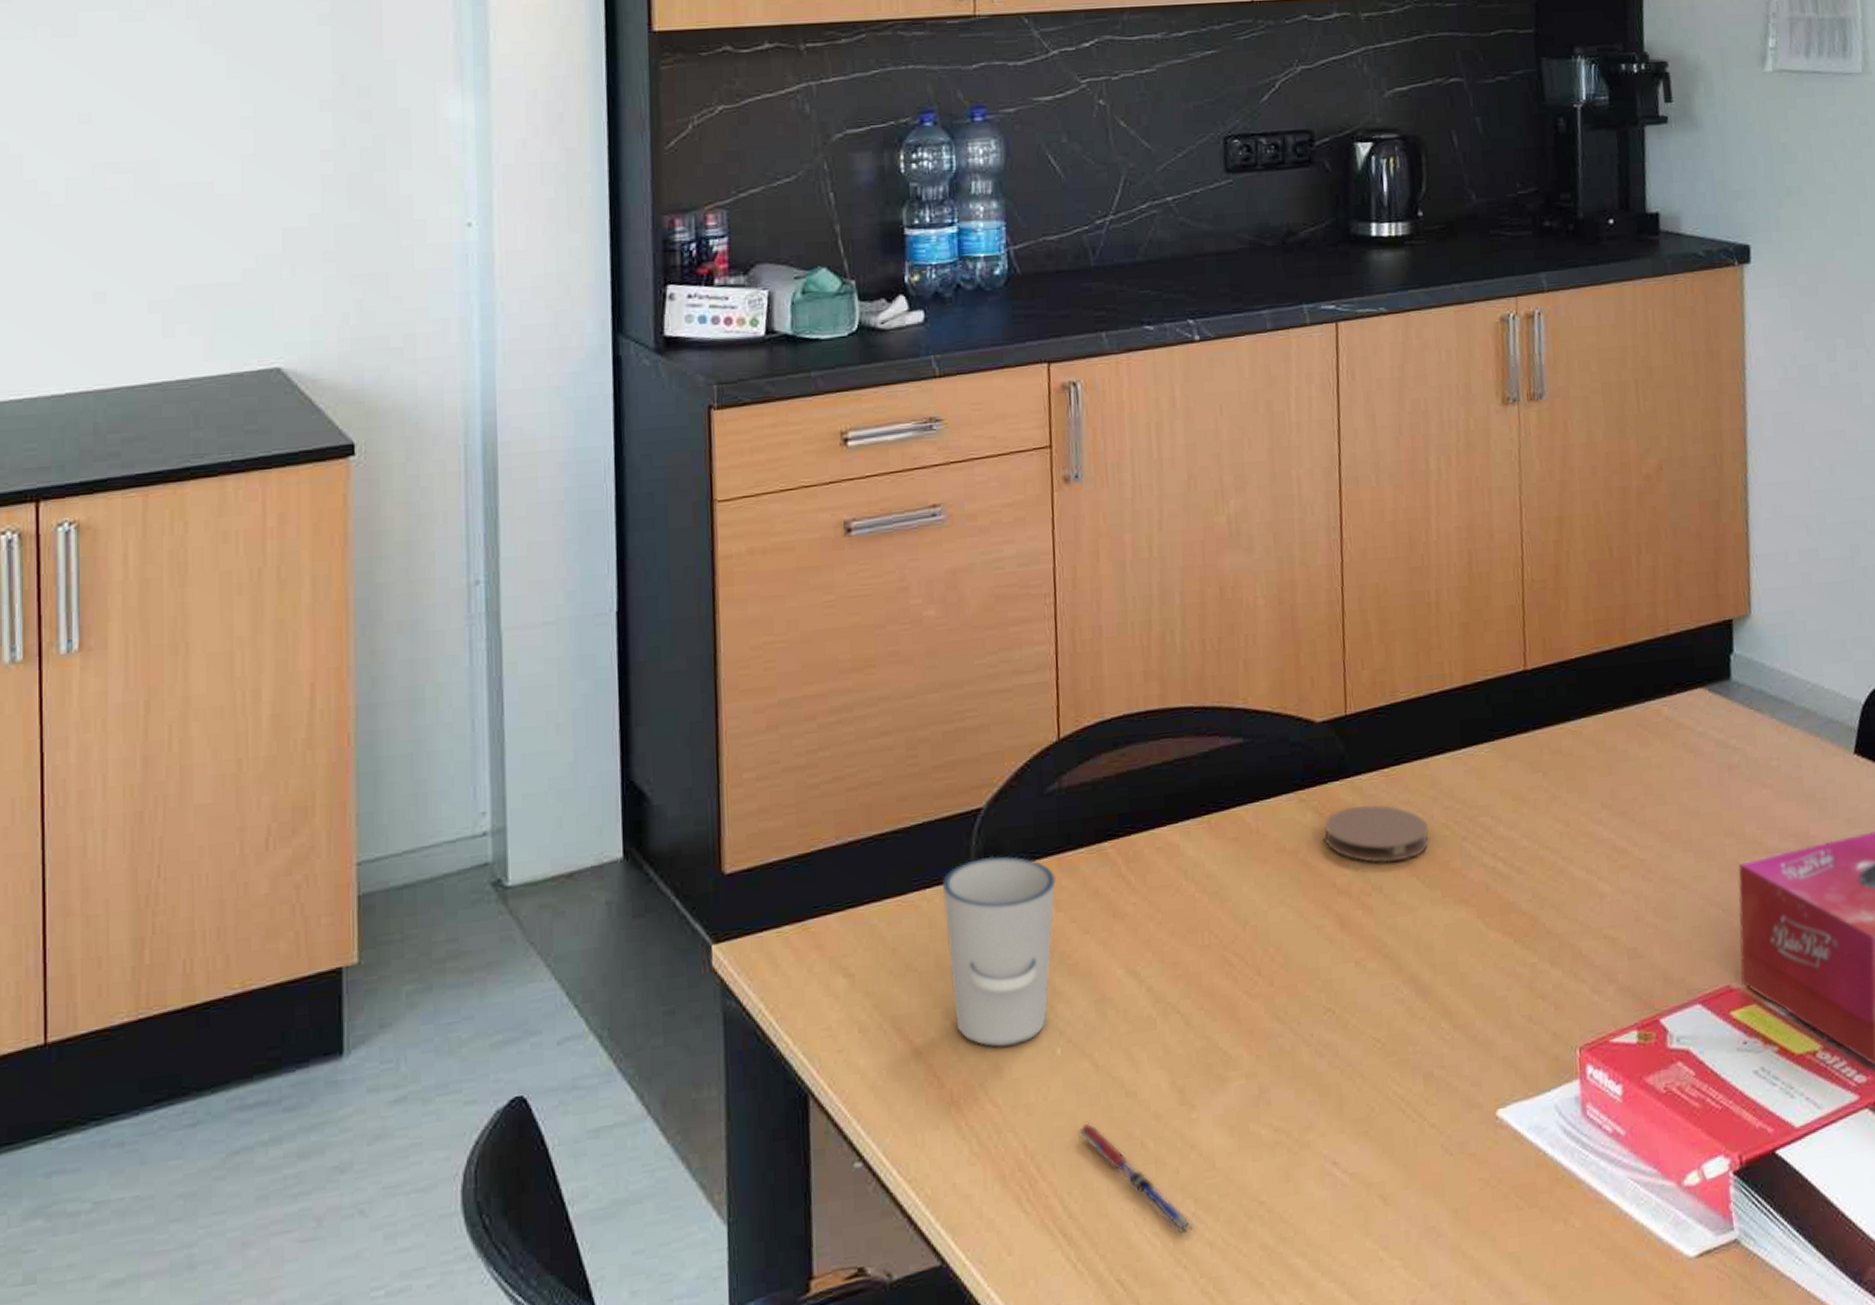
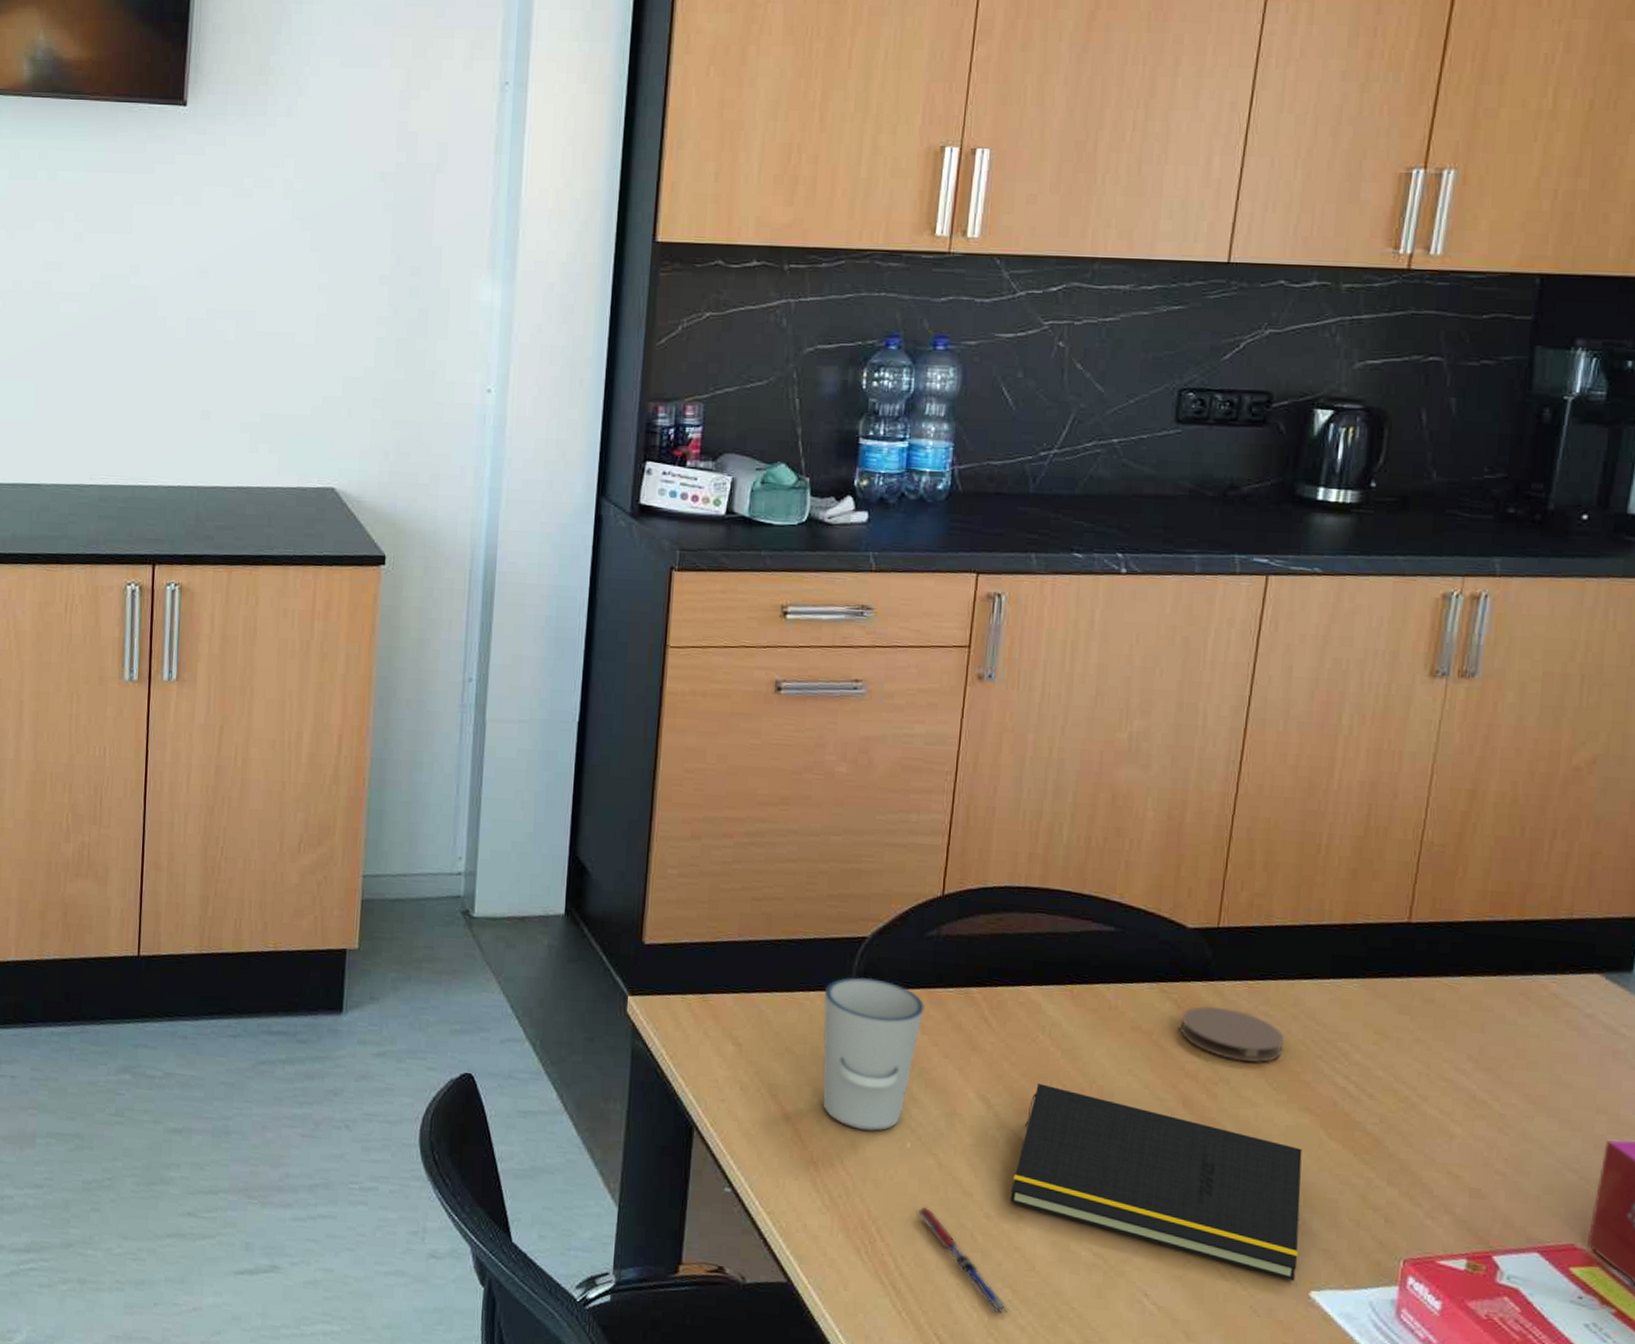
notepad: none [1177,939,1480,1104] -> present [1010,1084,1302,1281]

